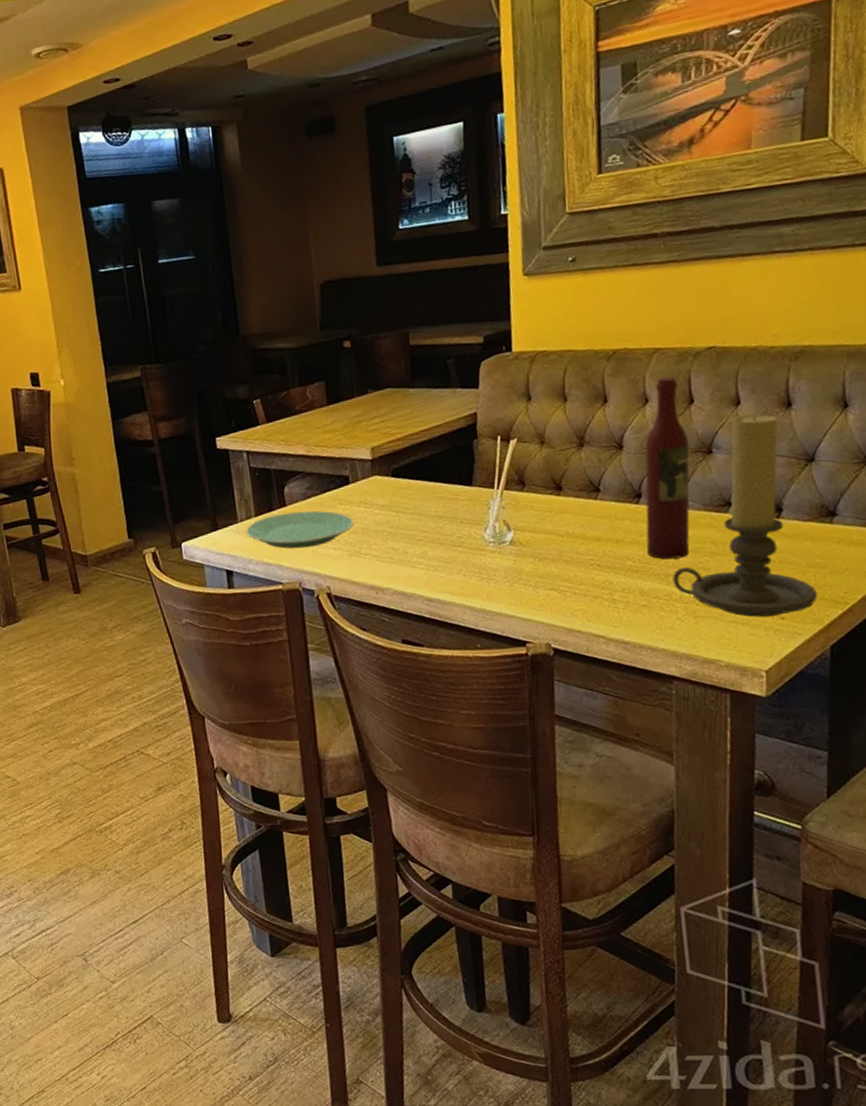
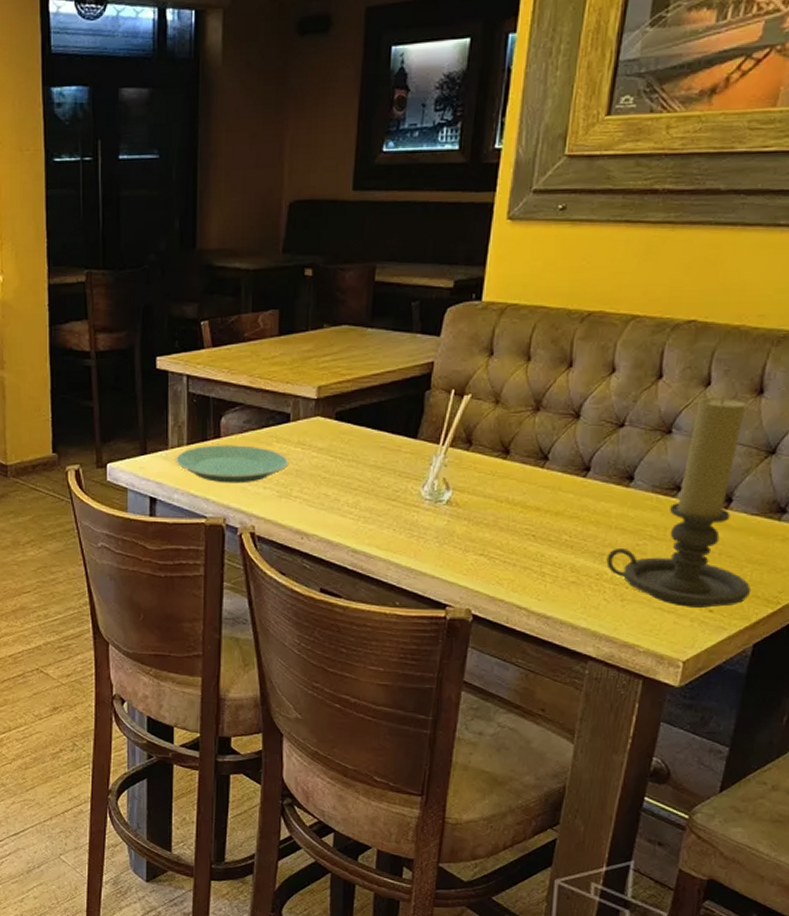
wine bottle: present [645,377,690,560] -> none [585,348,650,538]

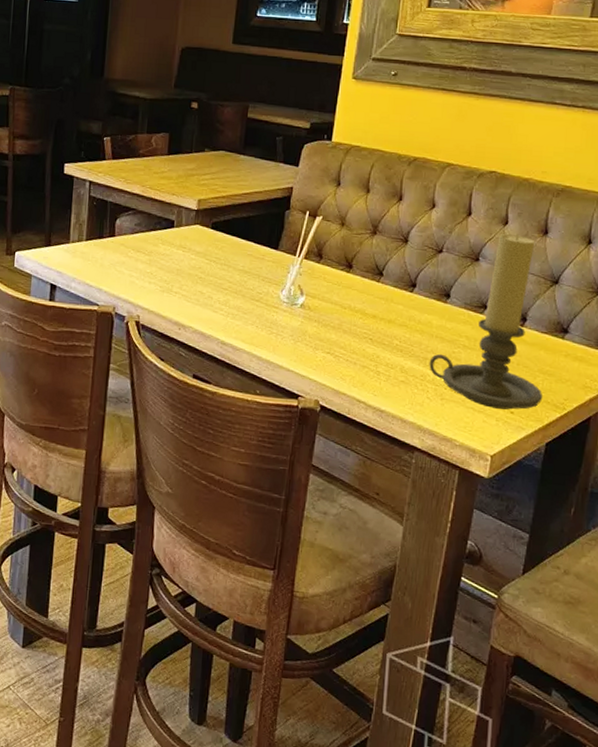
plate: present [174,445,289,484] -> none [74,242,172,278]

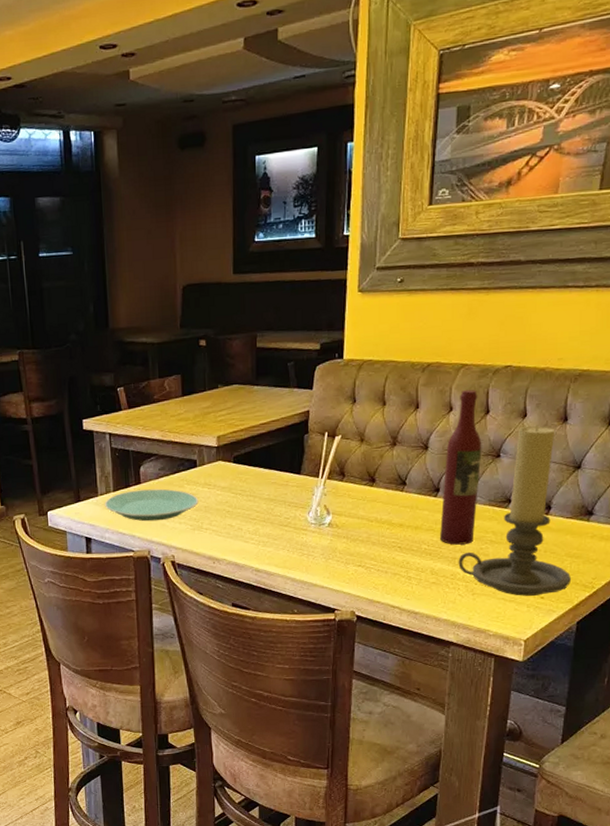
plate: none [74,242,172,278] -> present [104,489,199,522]
wine bottle: none [412,189,462,346] -> present [439,390,482,545]

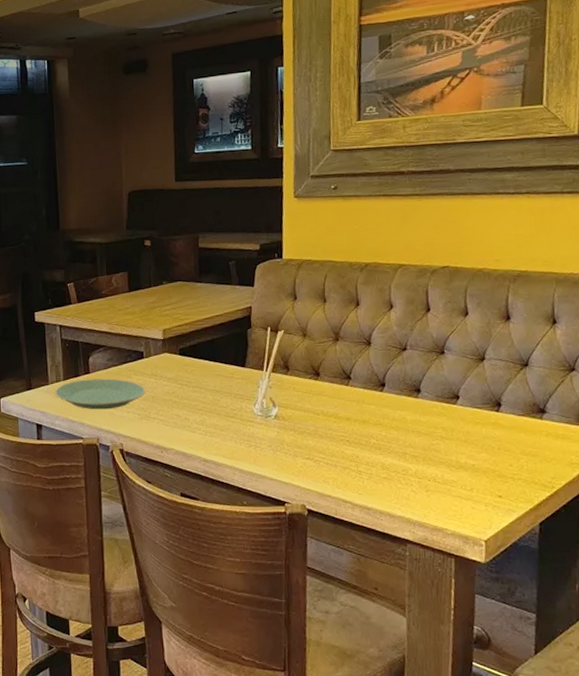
wine bottle: present [439,390,482,545] -> none [388,288,426,440]
candle holder: present [458,425,572,596] -> none [409,323,530,494]

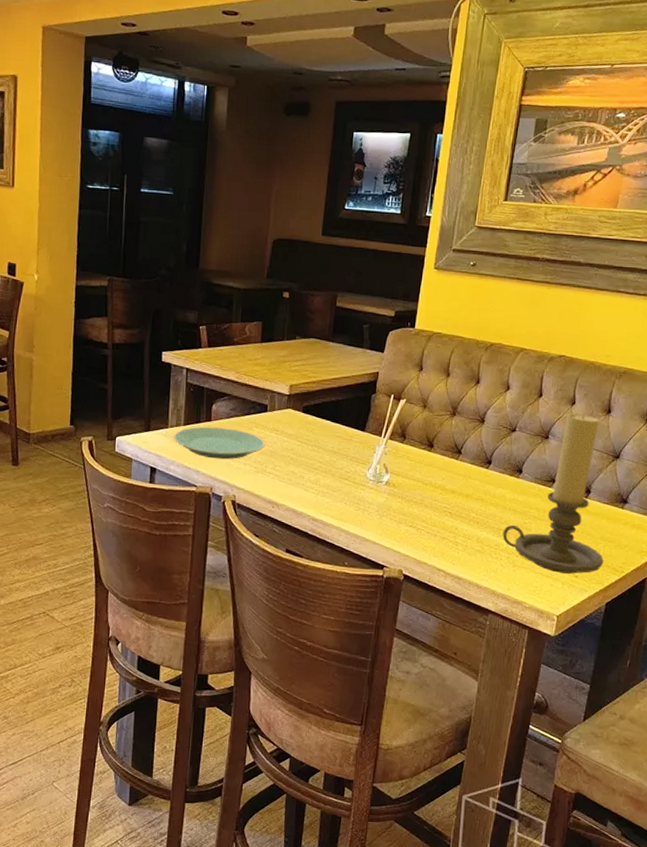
candle holder: none [409,323,530,494] -> present [502,413,604,574]

